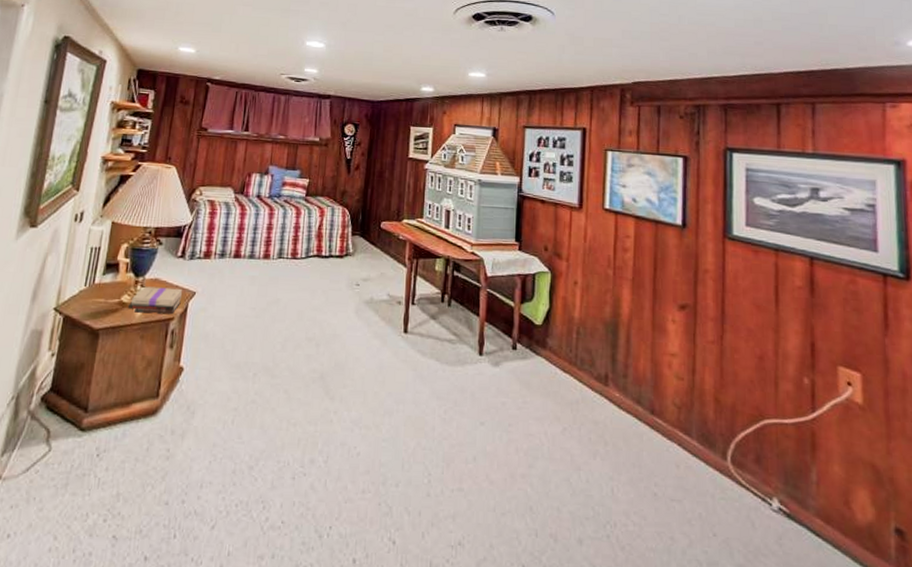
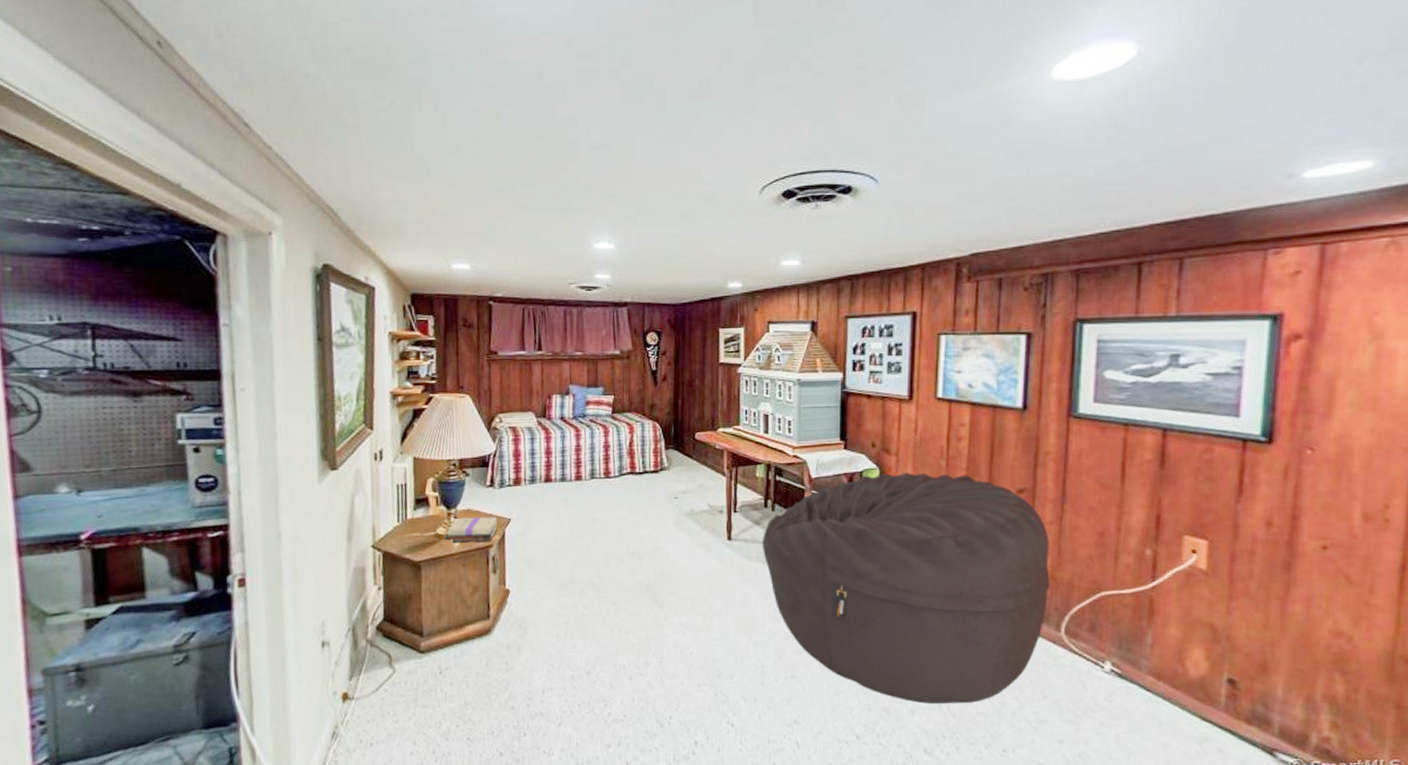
bean bag chair: none [437,277,714,536] -> present [763,472,1050,704]

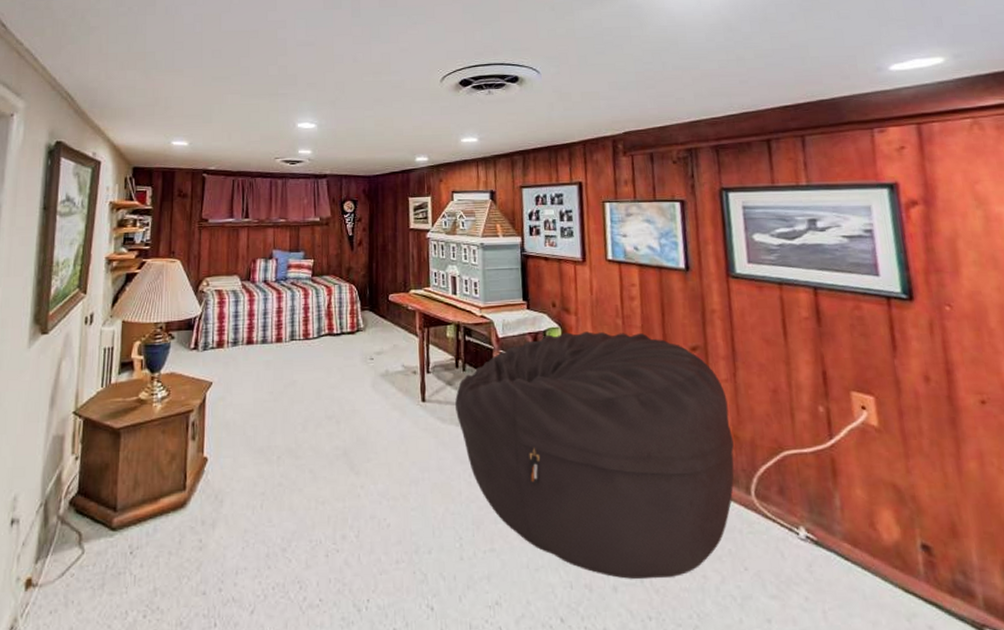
books: present [444,516,498,543] -> none [146,380,200,408]

